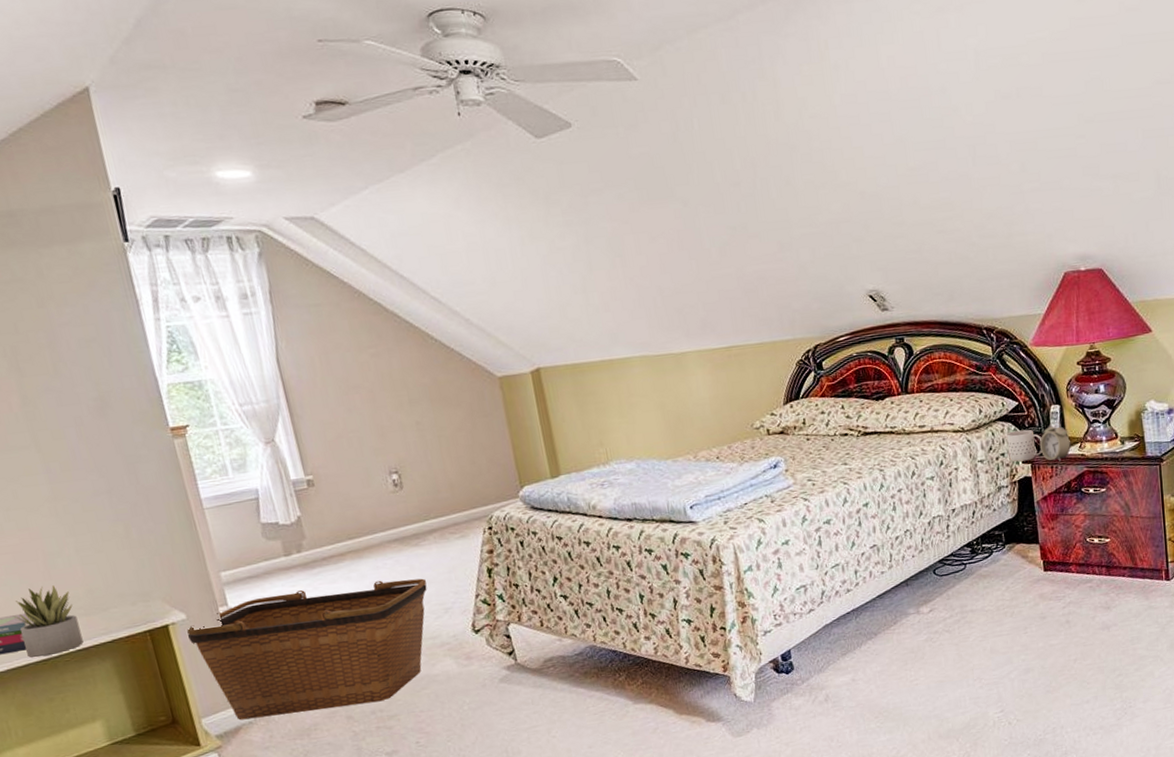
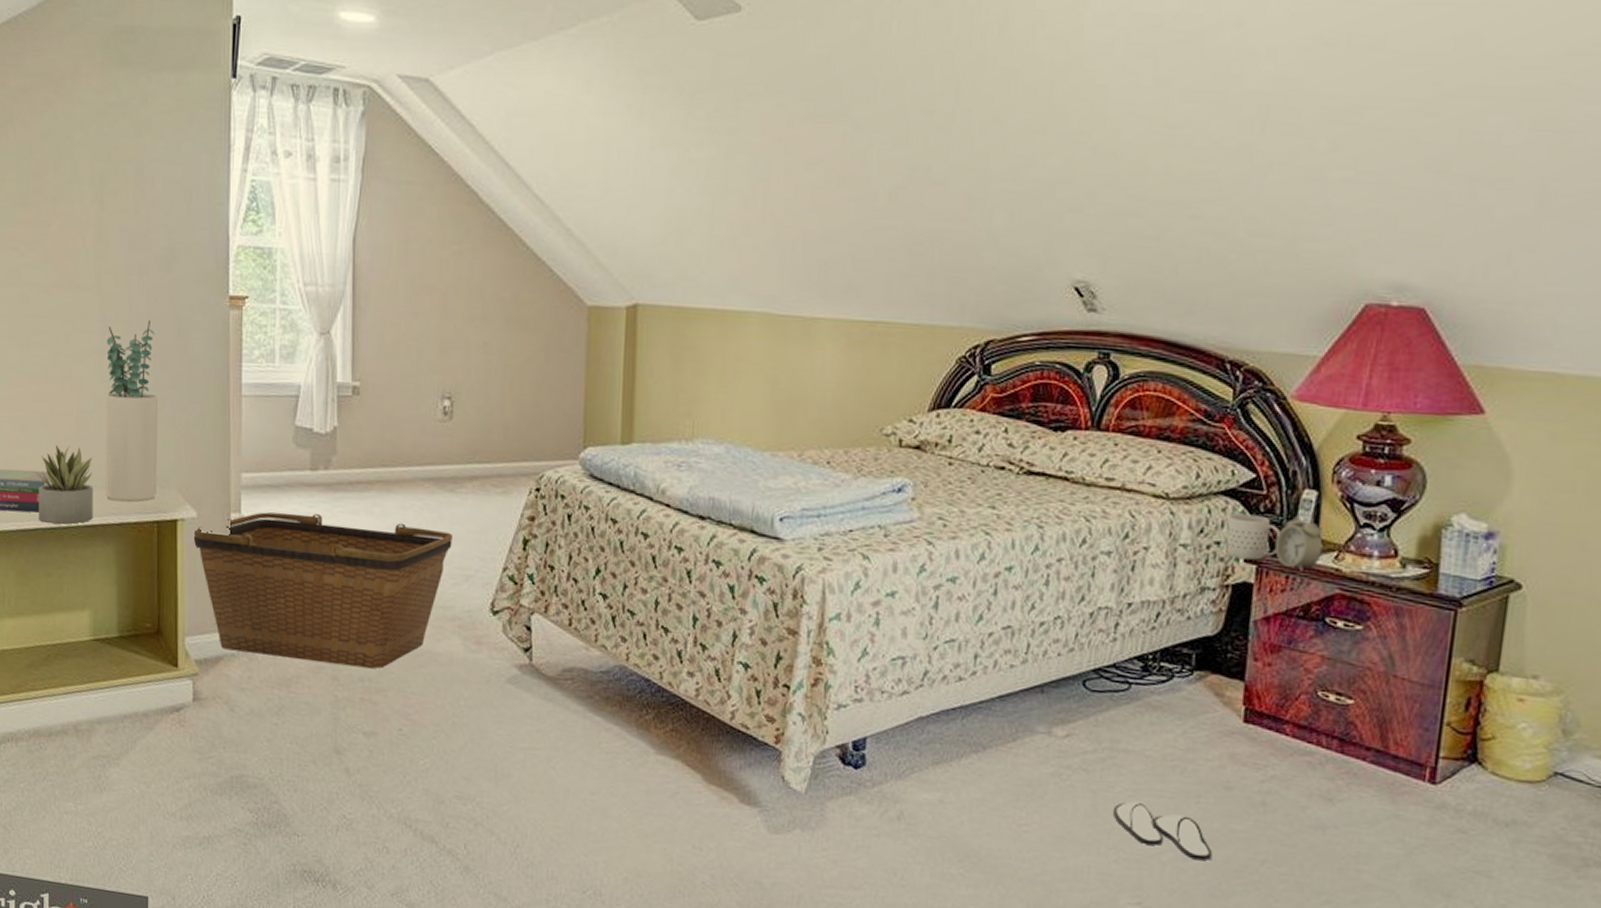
vase: none [56,463,142,624] -> present [105,320,159,502]
slippers: none [971,643,1043,671] -> present [1112,801,1213,861]

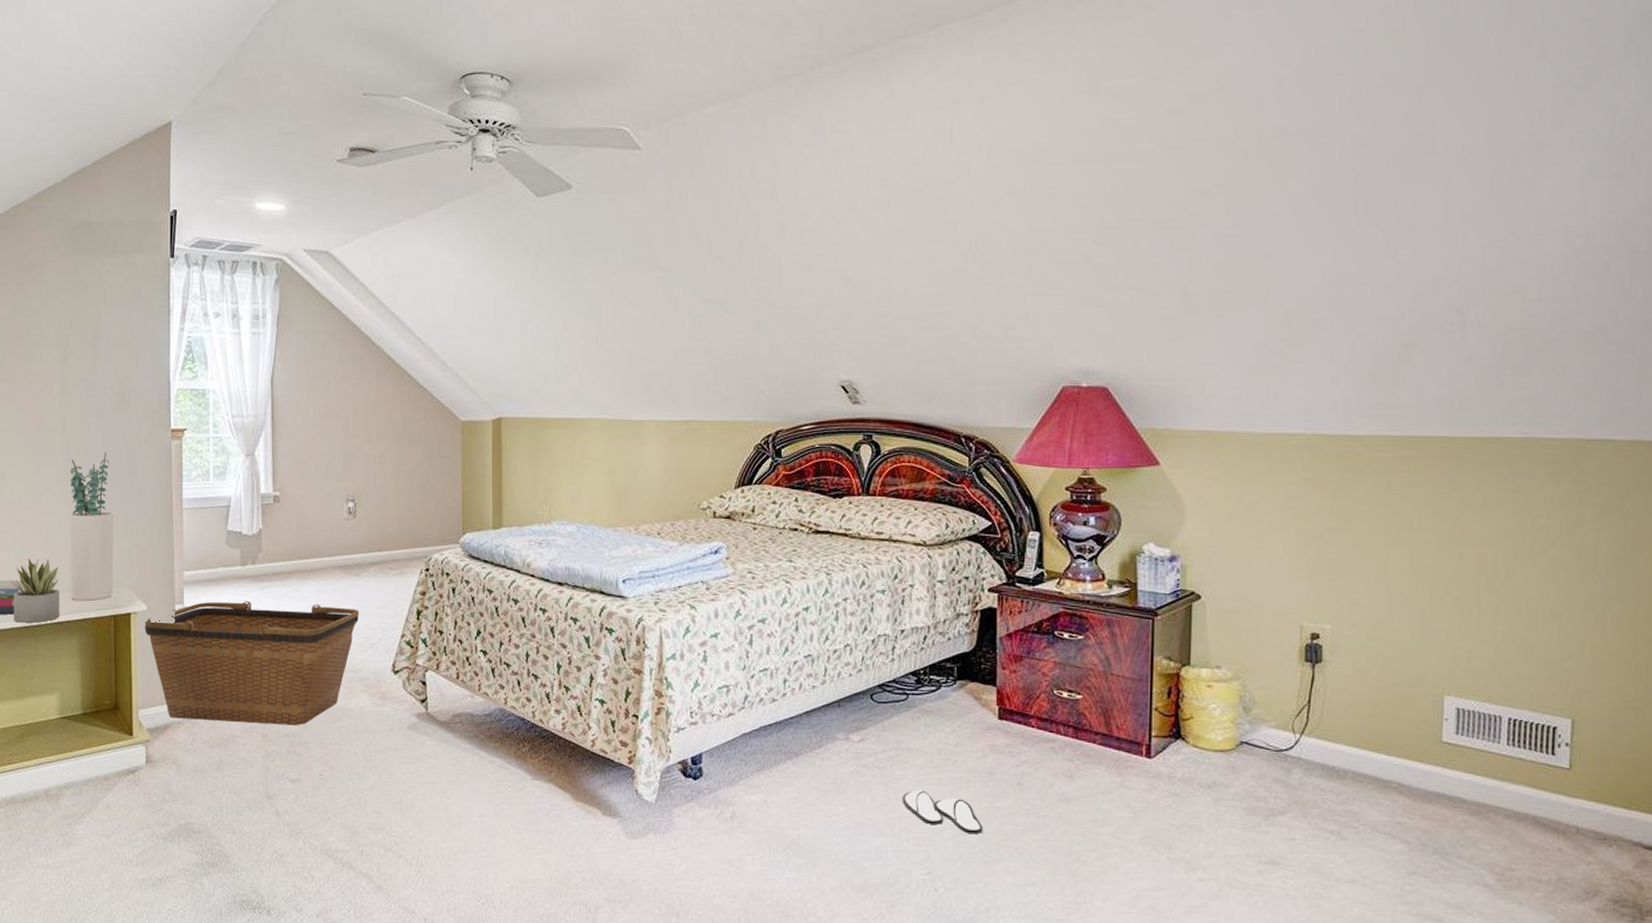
mug: present [1226,513,1281,560] -> none [973,553,1015,590]
alarm clock: present [1274,512,1323,572] -> none [1010,549,1047,596]

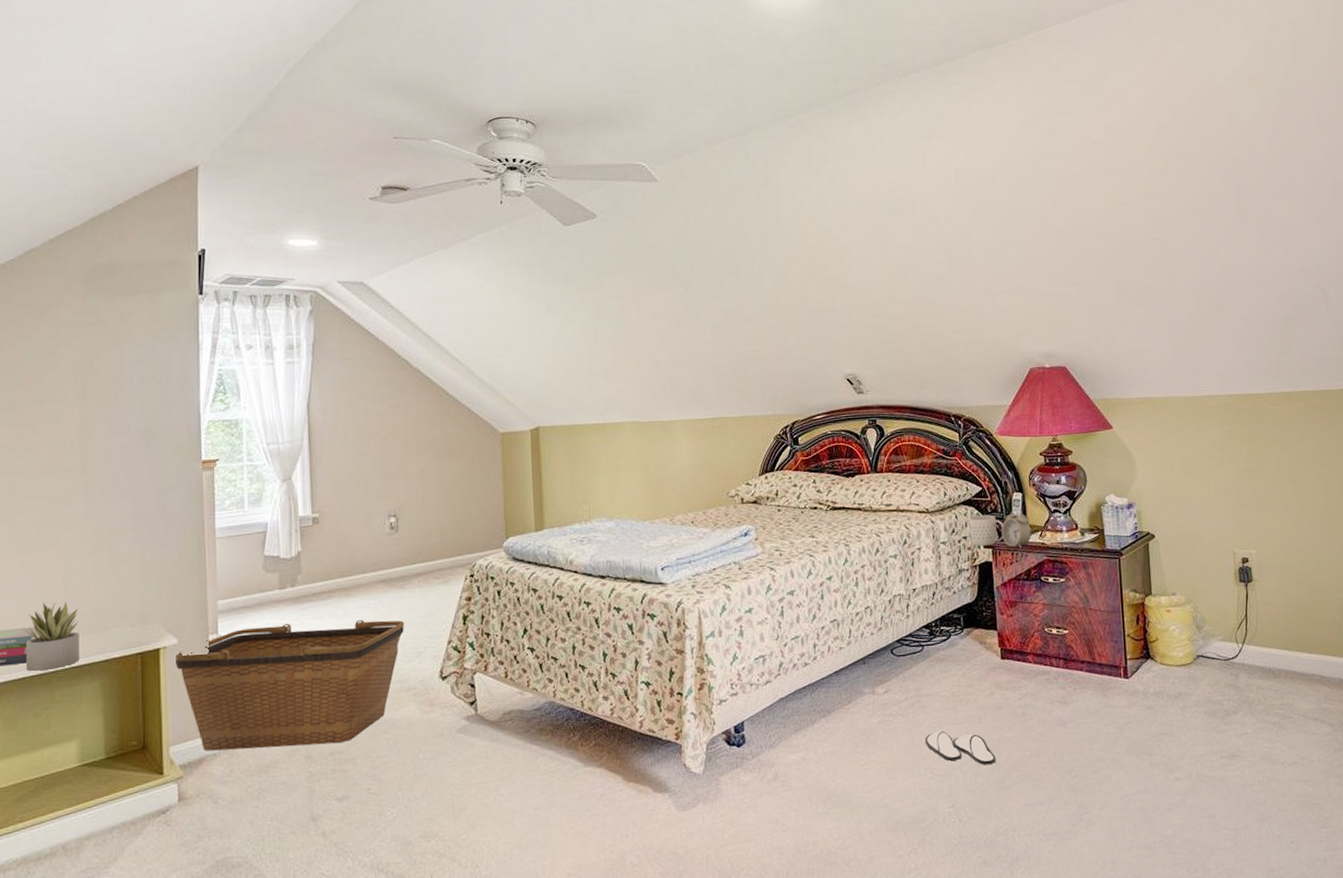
vase: present [70,452,114,602] -> none [90,488,140,642]
mug: none [973,553,1015,590] -> present [969,514,1004,546]
alarm clock: none [1010,549,1047,596] -> present [1001,508,1032,548]

